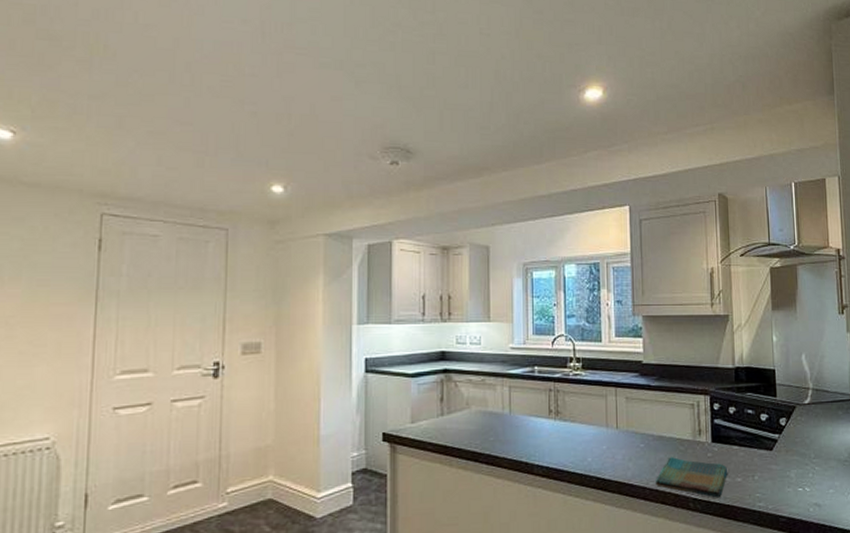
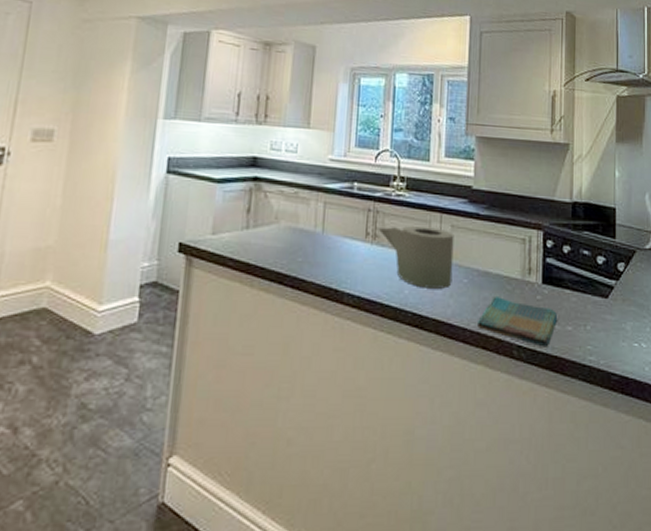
toilet paper roll: none [560,401,630,455] -> present [378,226,454,289]

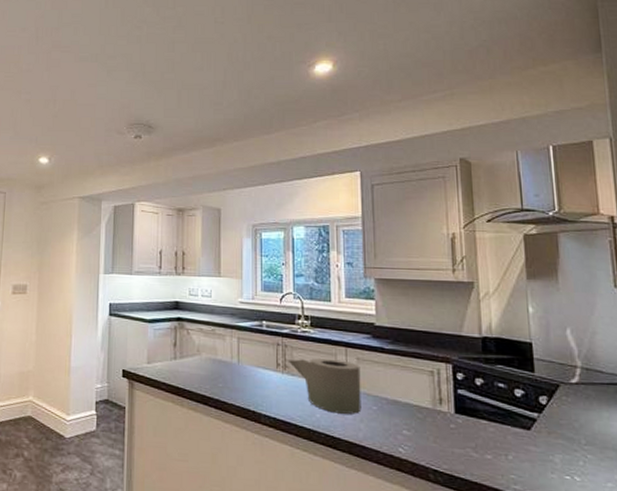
dish towel: present [478,295,557,347] -> none [390,422,474,473]

